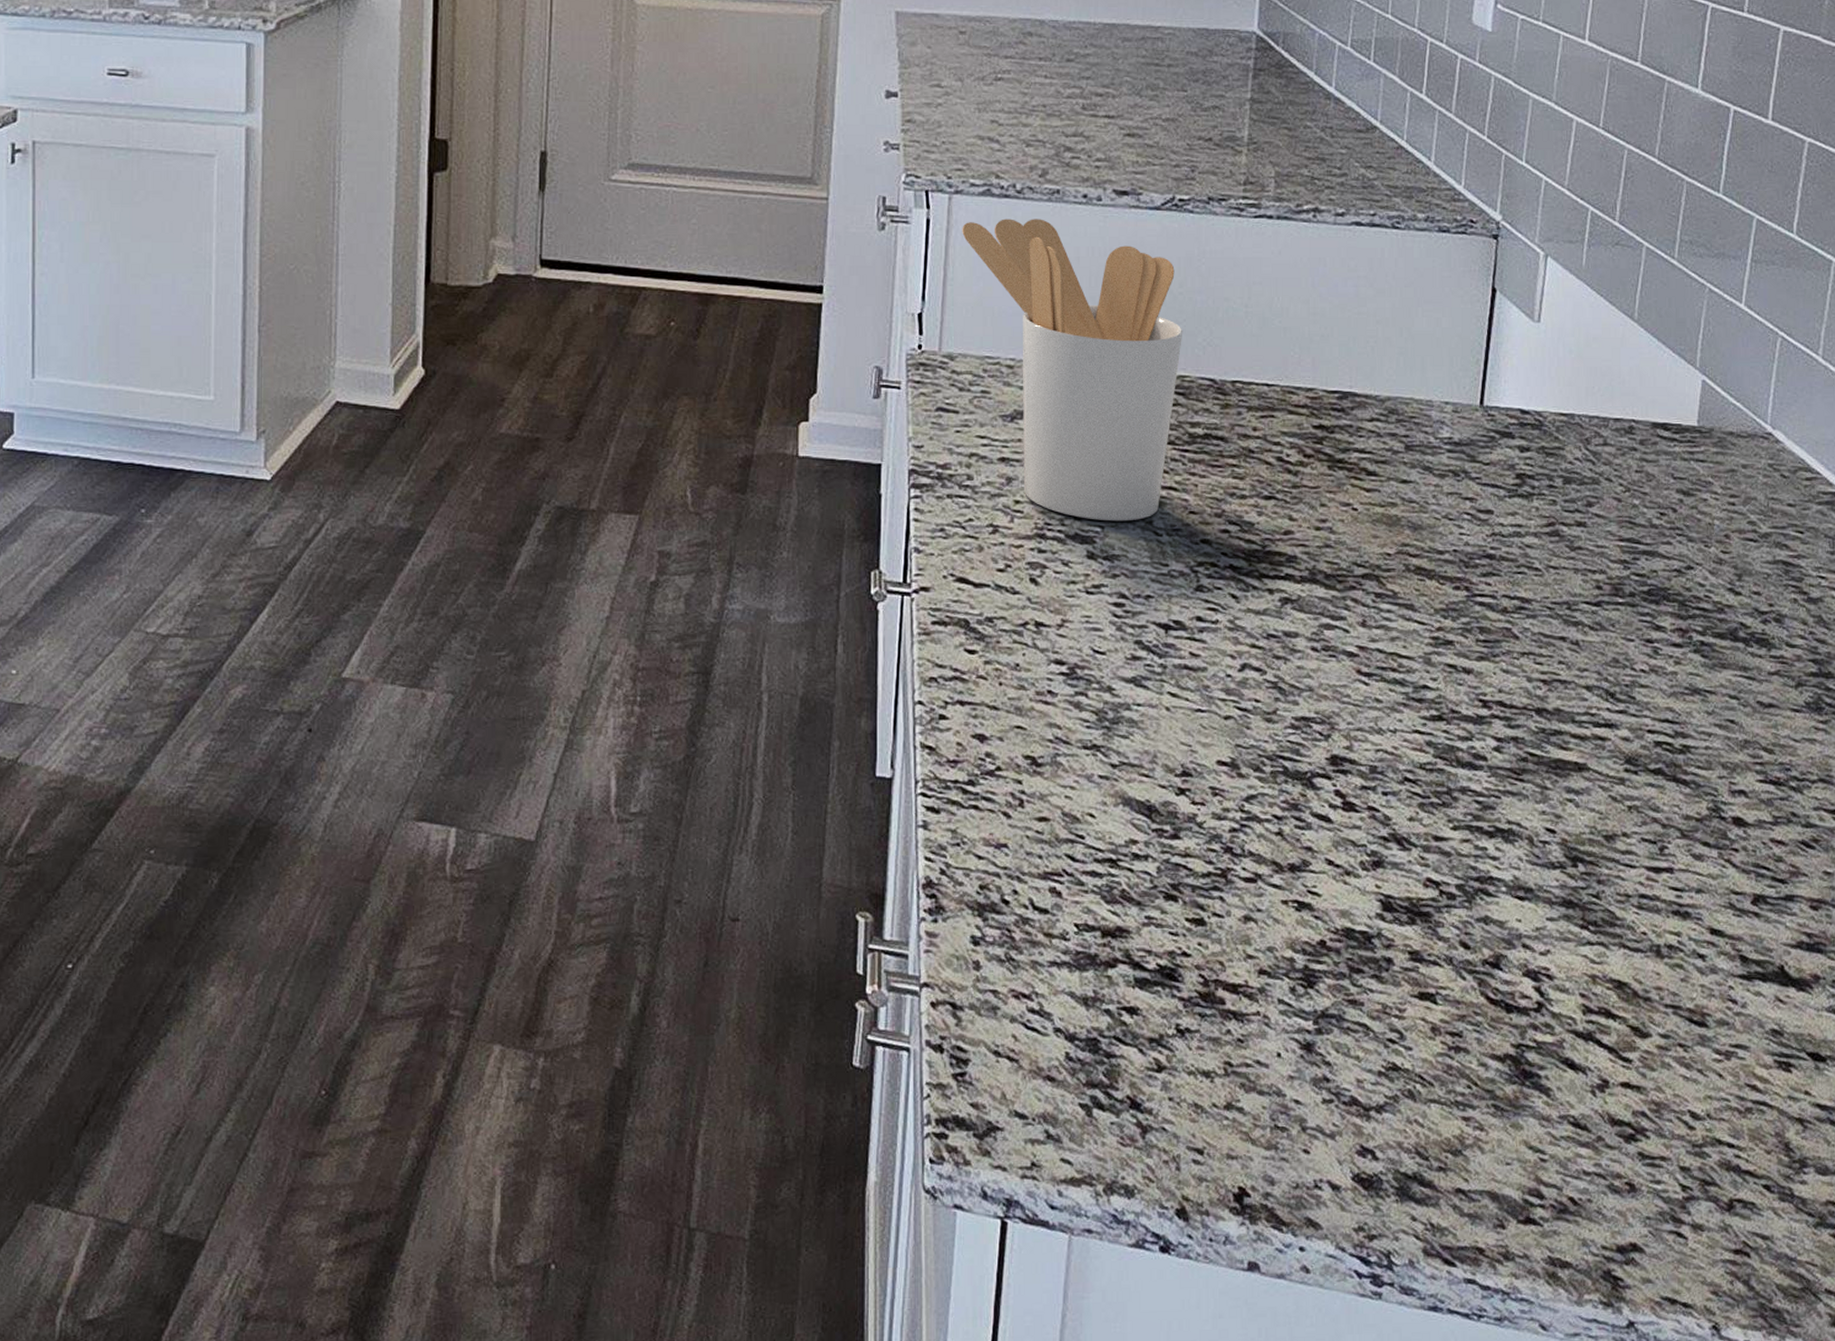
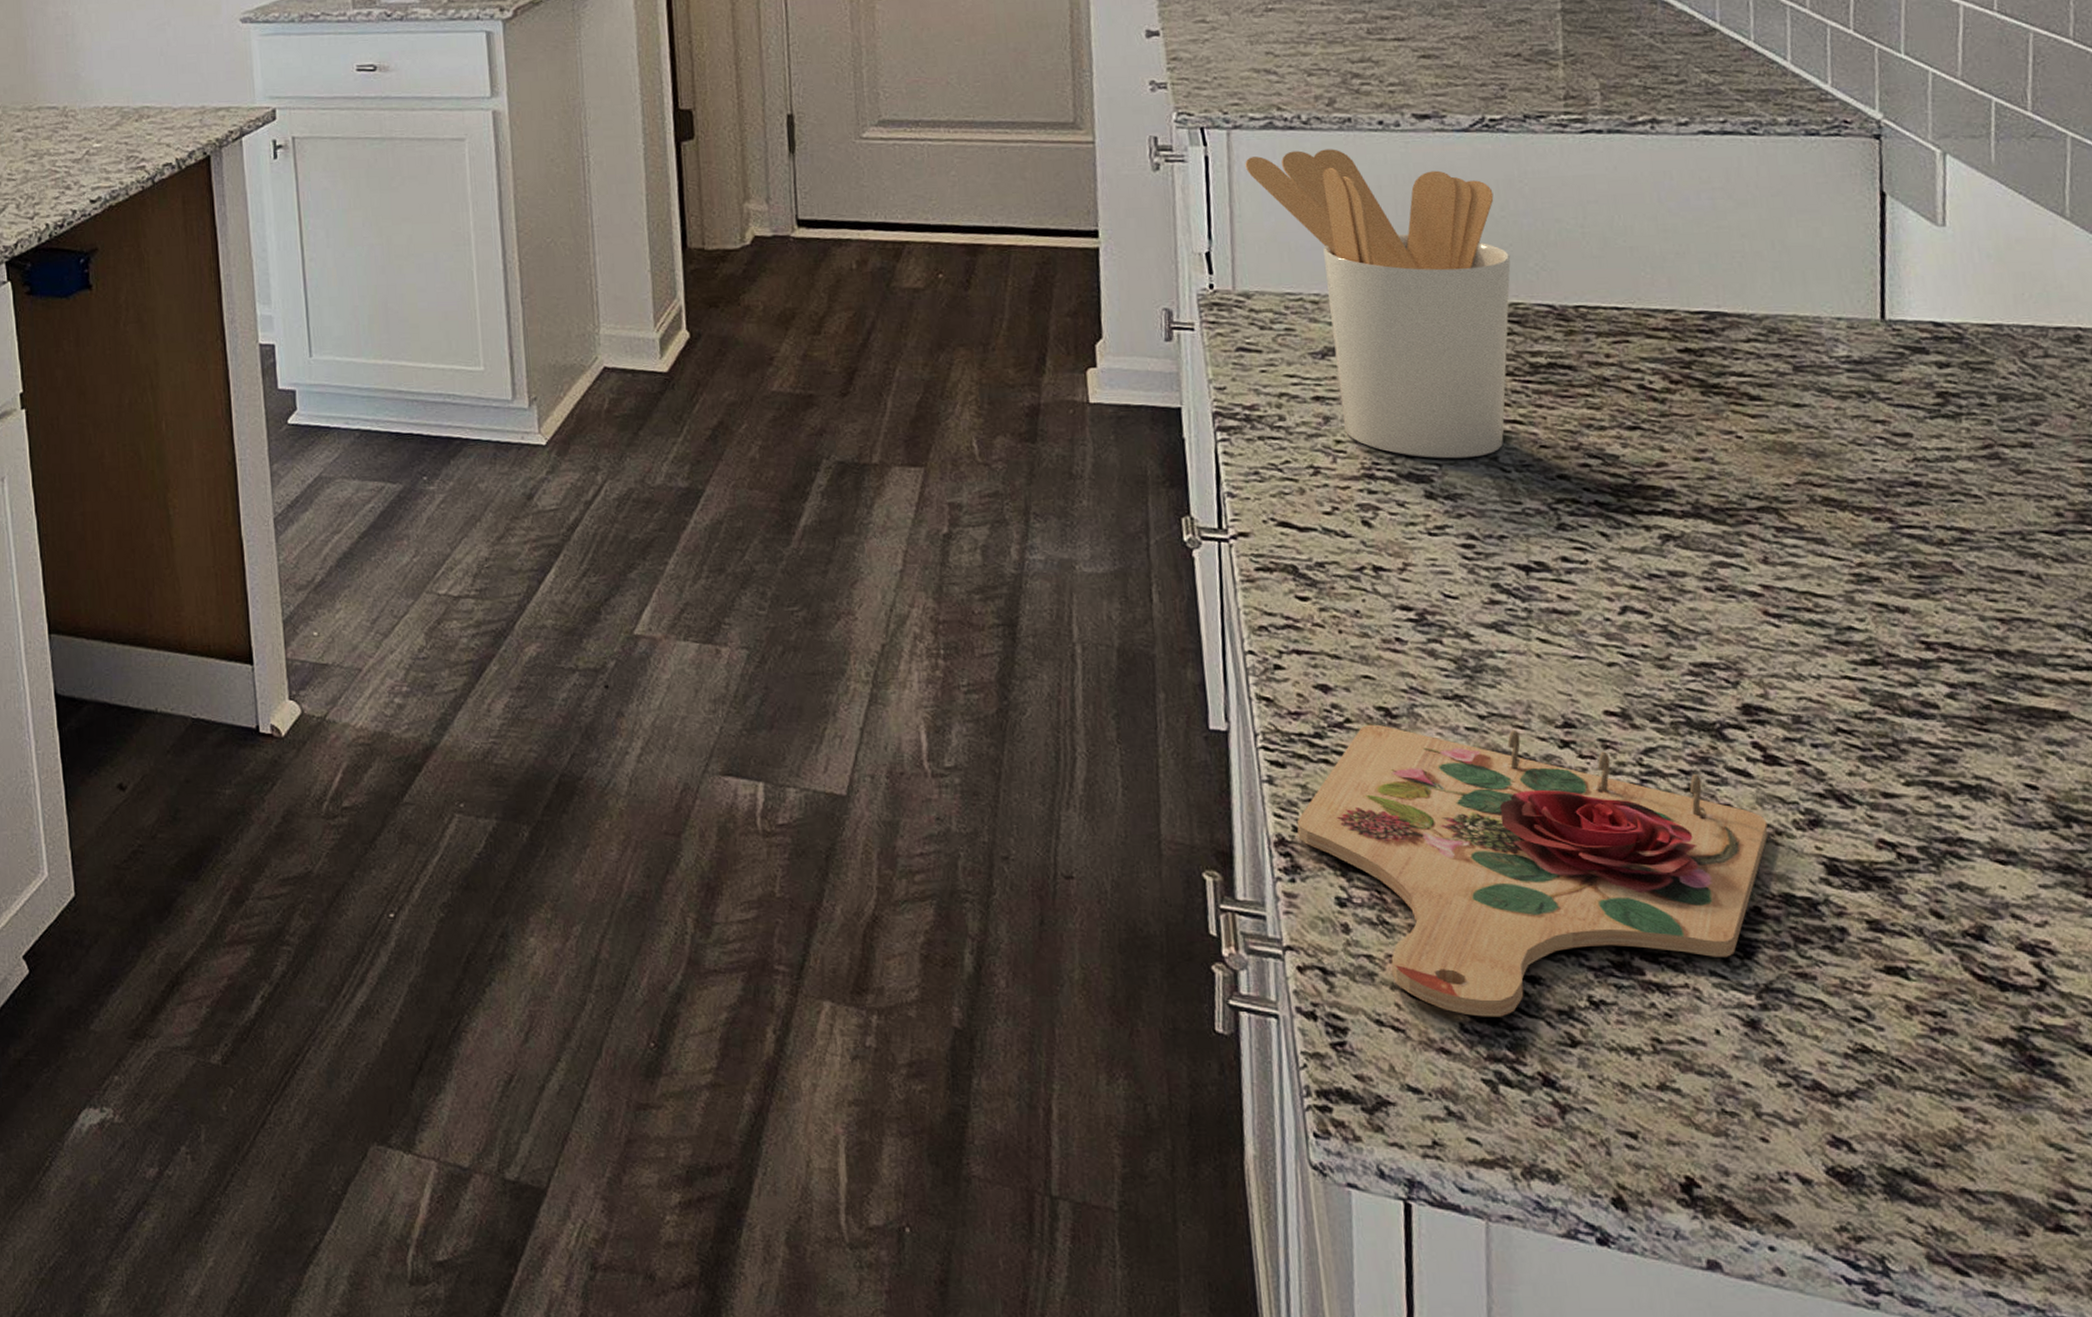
cutting board: none [944,772,1339,1046] -> present [1297,724,1768,1017]

